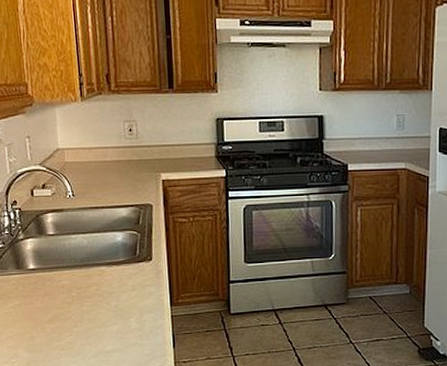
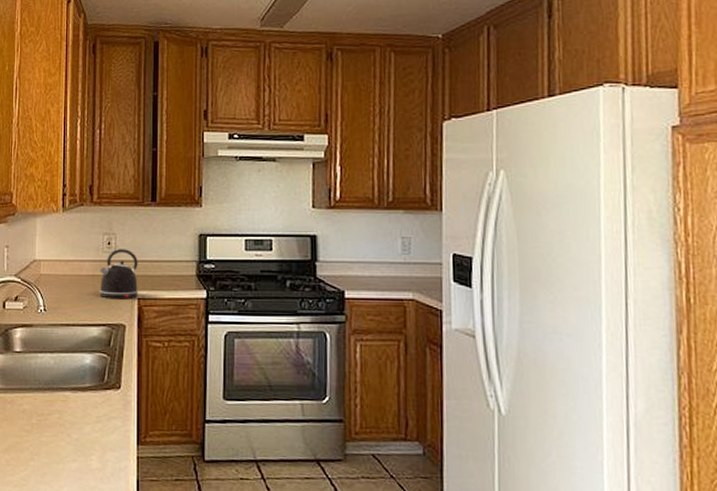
kettle: none [123,135,163,182] -> present [99,249,139,299]

